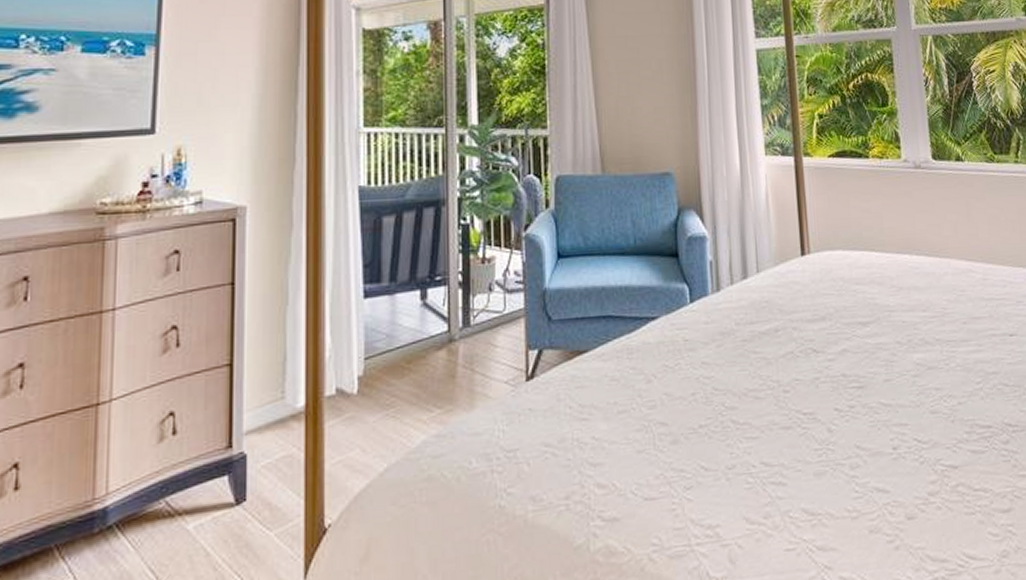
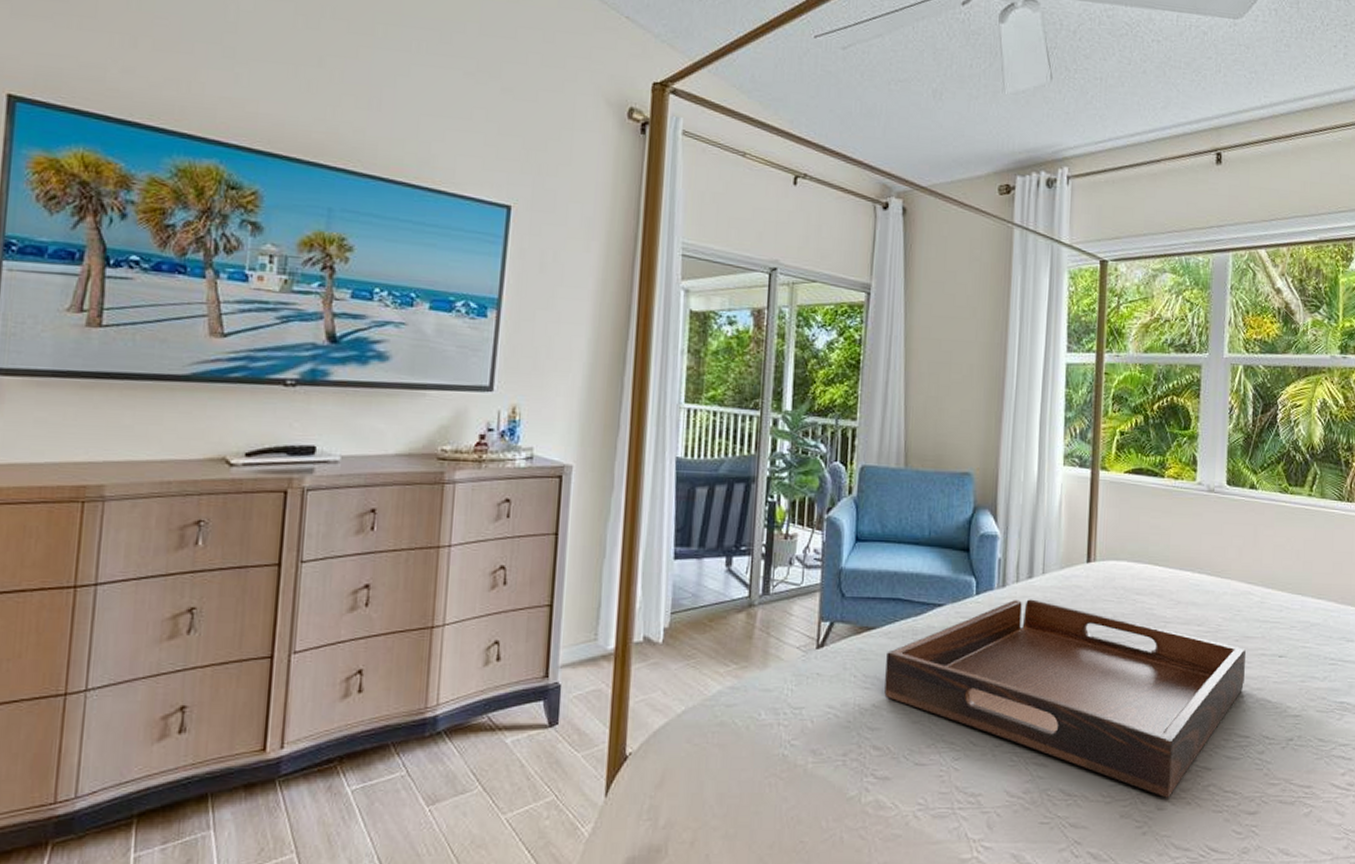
serving tray: none [602,301,979,505] -> present [884,599,1246,798]

